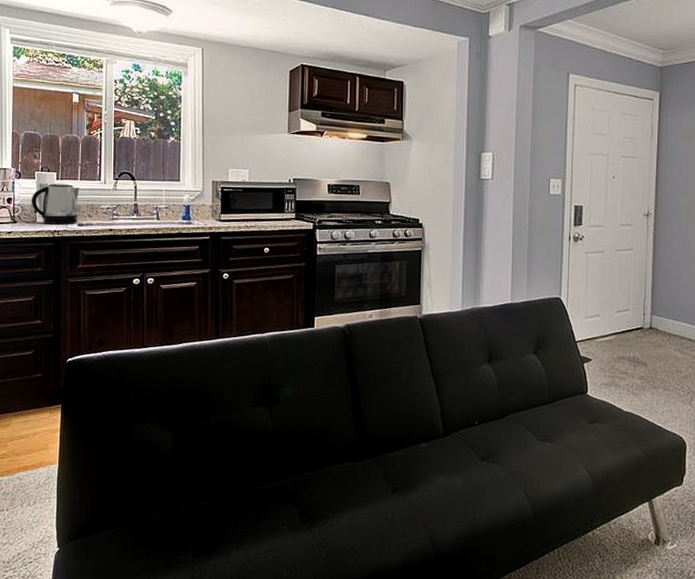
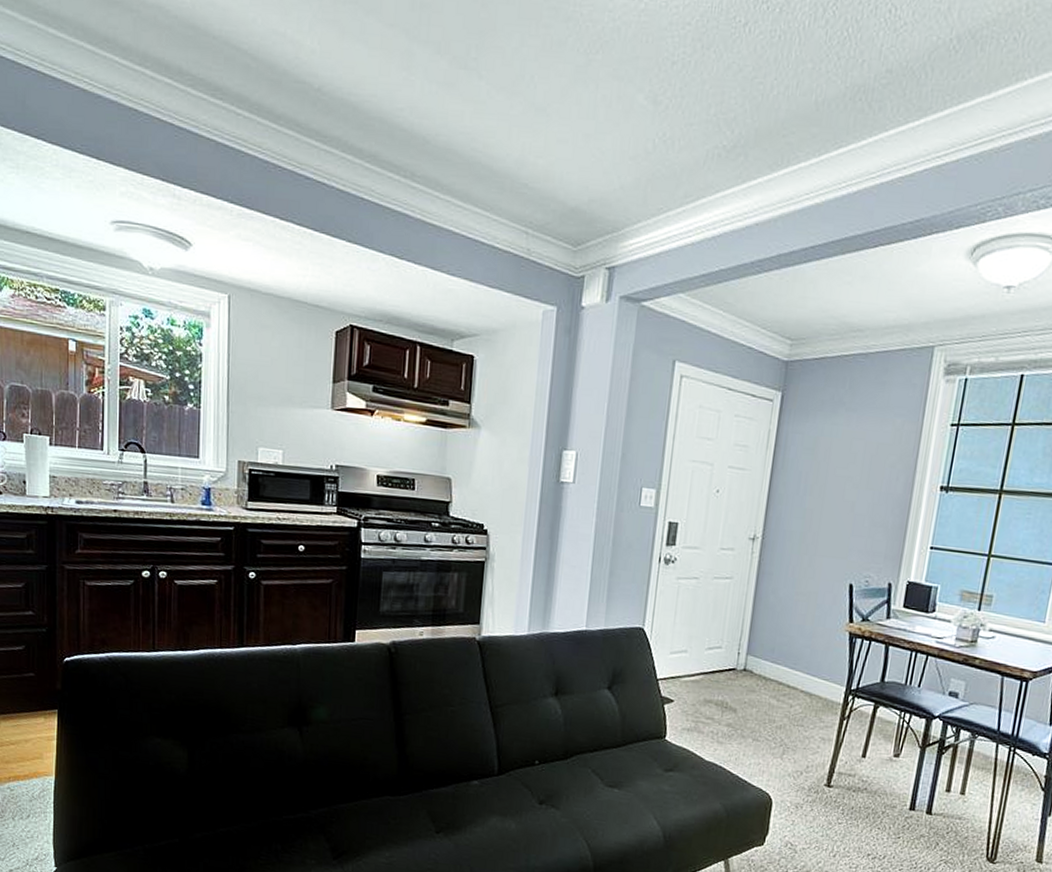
kettle: present [31,183,79,225] -> none [19,449,78,501]

